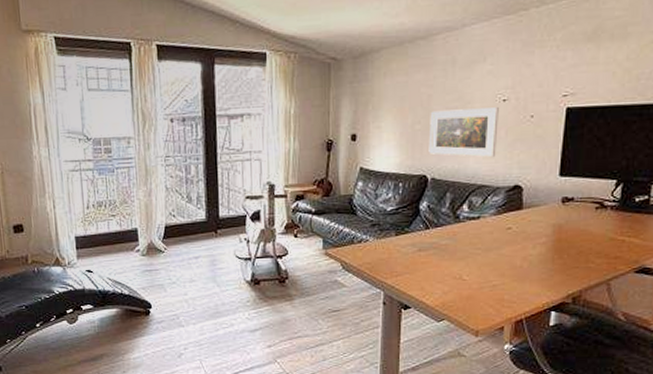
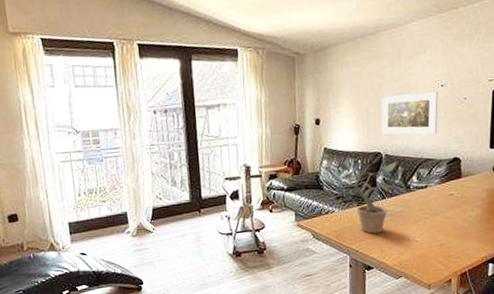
potted plant: none [370,174,445,268] -> present [334,151,397,234]

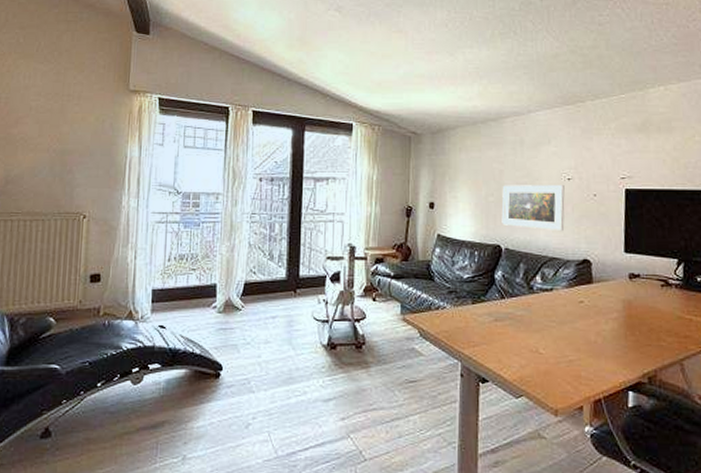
potted plant: present [334,151,397,234] -> none [447,244,519,339]

